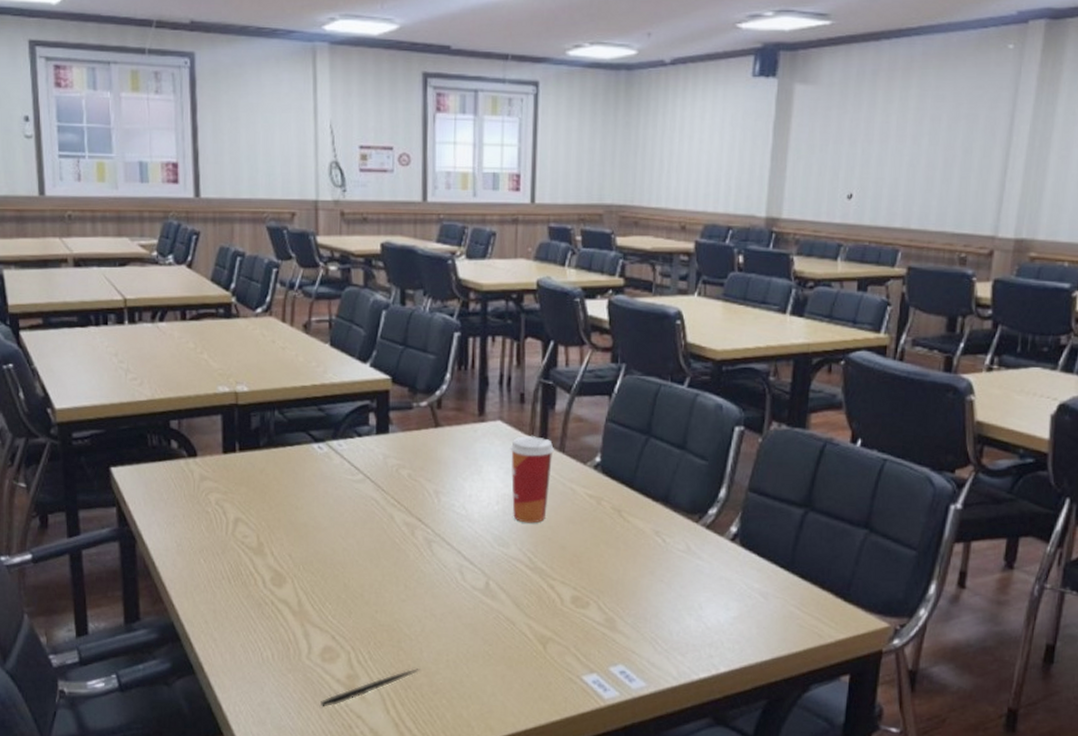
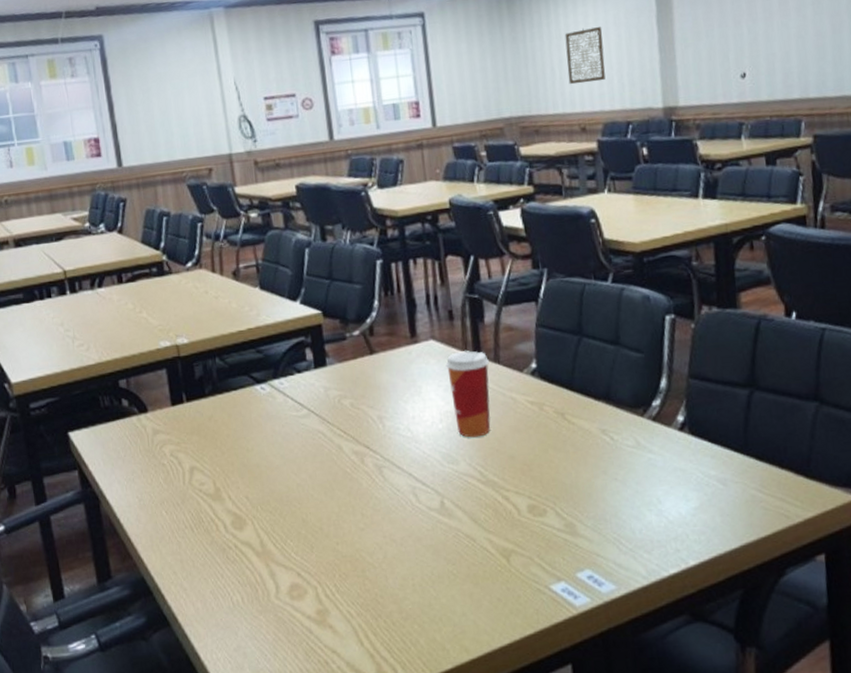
pen: present [320,668,421,709] -> none [294,596,388,647]
wall art: none [676,123,718,181] -> present [564,27,605,85]

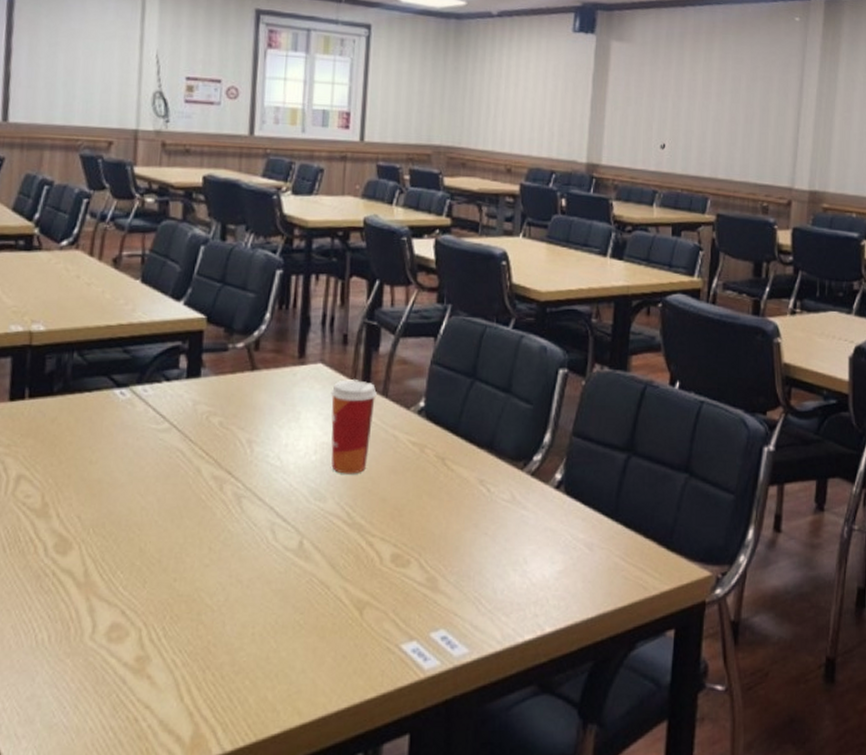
wall art: present [564,27,605,85] -> none [502,72,542,127]

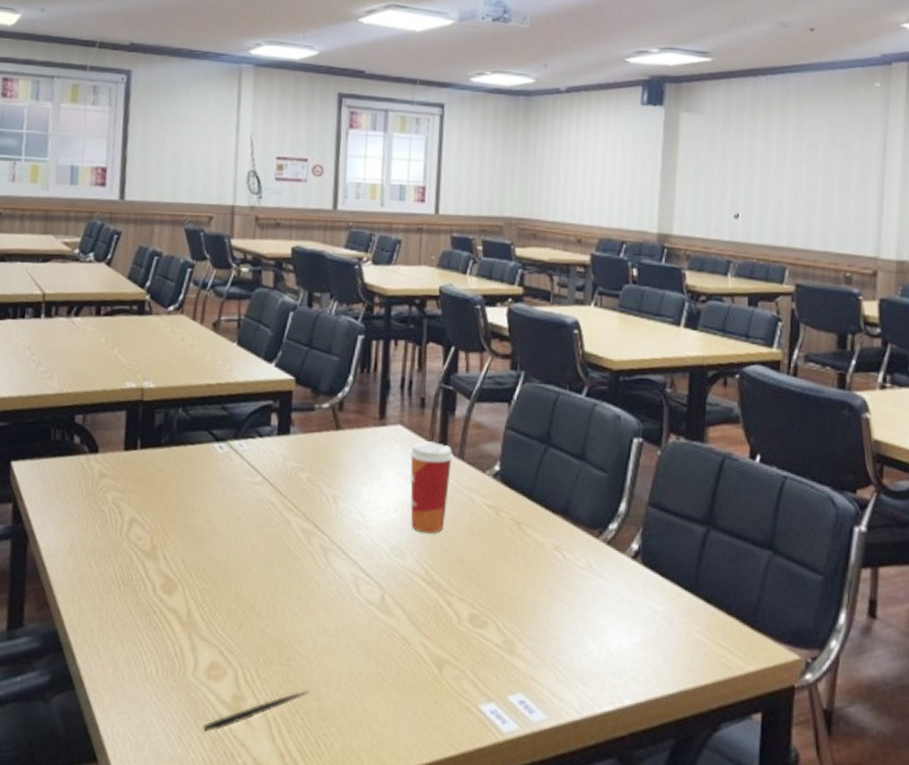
pen: none [102,645,222,699] -> present [203,690,310,734]

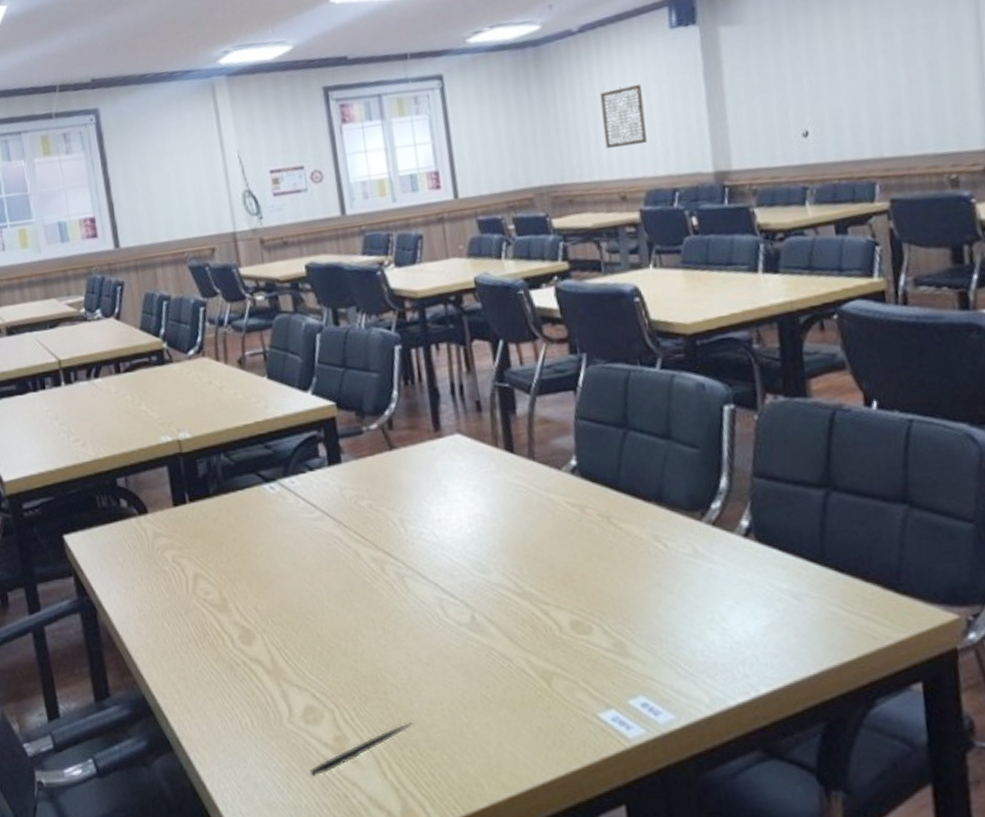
paper cup: present [409,441,453,534] -> none [473,446,526,544]
wall art: none [571,145,610,198] -> present [599,84,647,149]

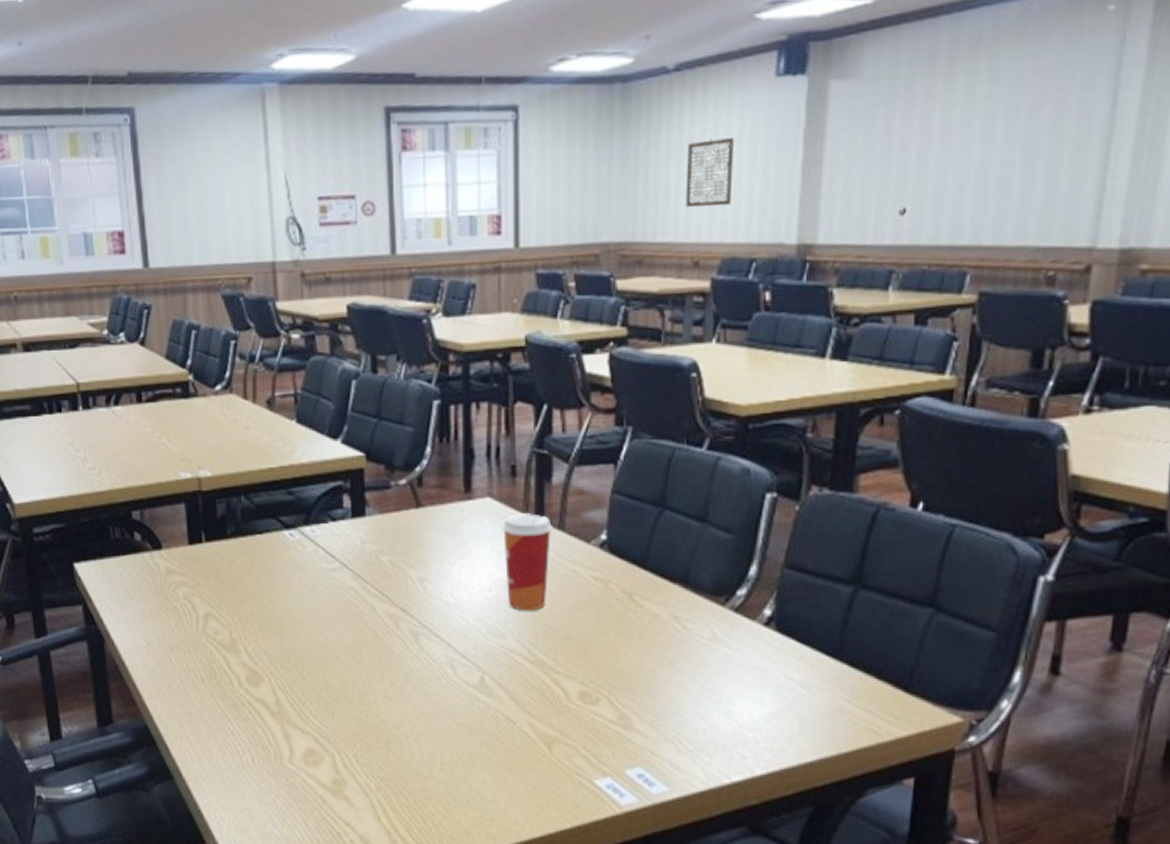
pen: present [310,722,414,778] -> none [306,772,412,815]
paper cup: none [473,446,526,544] -> present [502,513,552,611]

